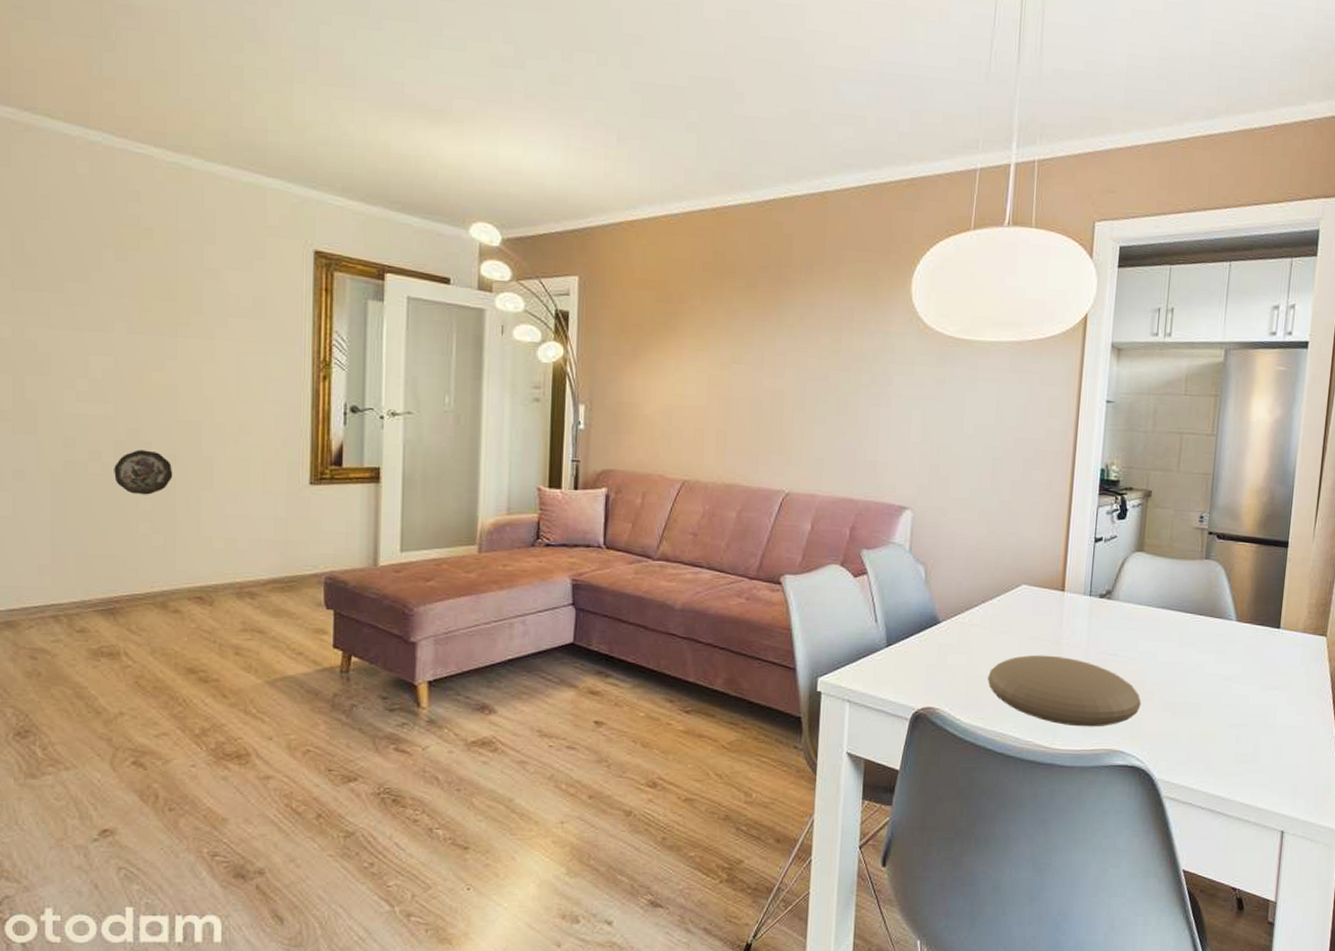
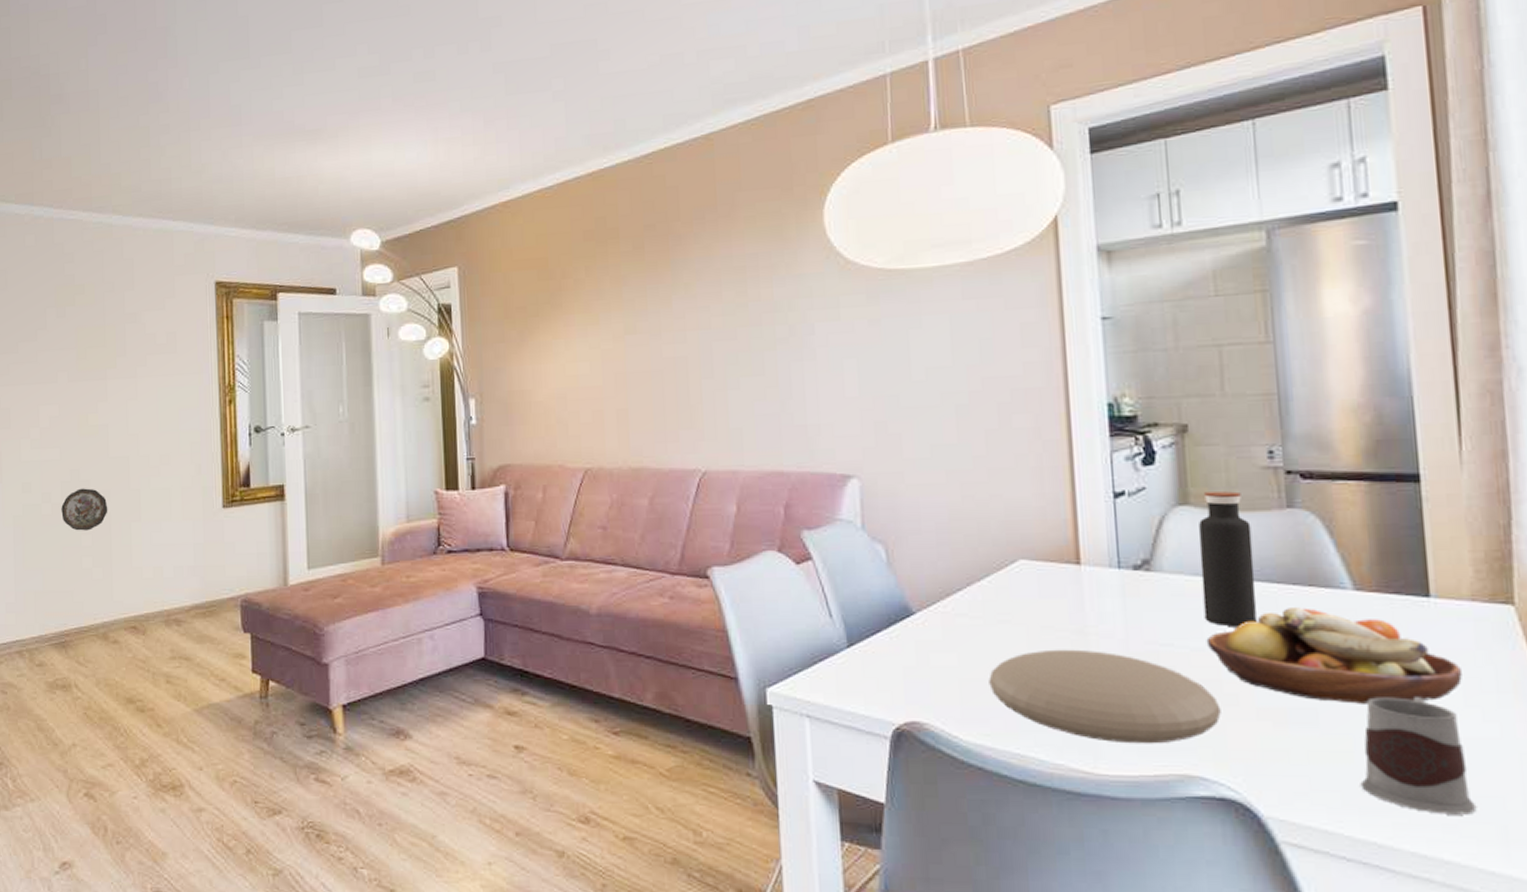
fruit bowl: none [1139,631,1289,701] -> present [1206,607,1462,704]
water bottle: none [1140,543,1181,644] -> present [1198,491,1257,627]
mug: none [1218,697,1282,777] -> present [1360,697,1477,815]

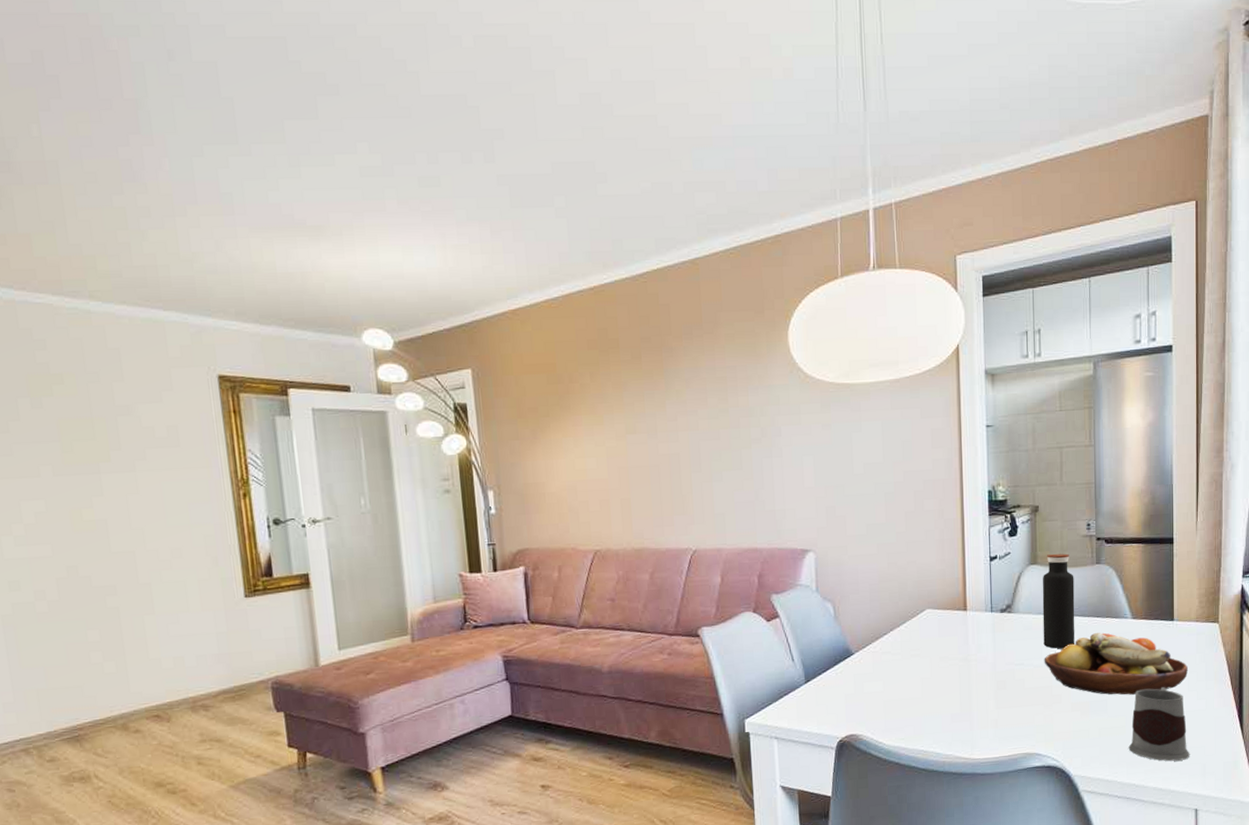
decorative plate: present [61,488,108,531] -> none [59,584,116,627]
plate: present [989,649,1221,744] -> none [904,672,1051,736]

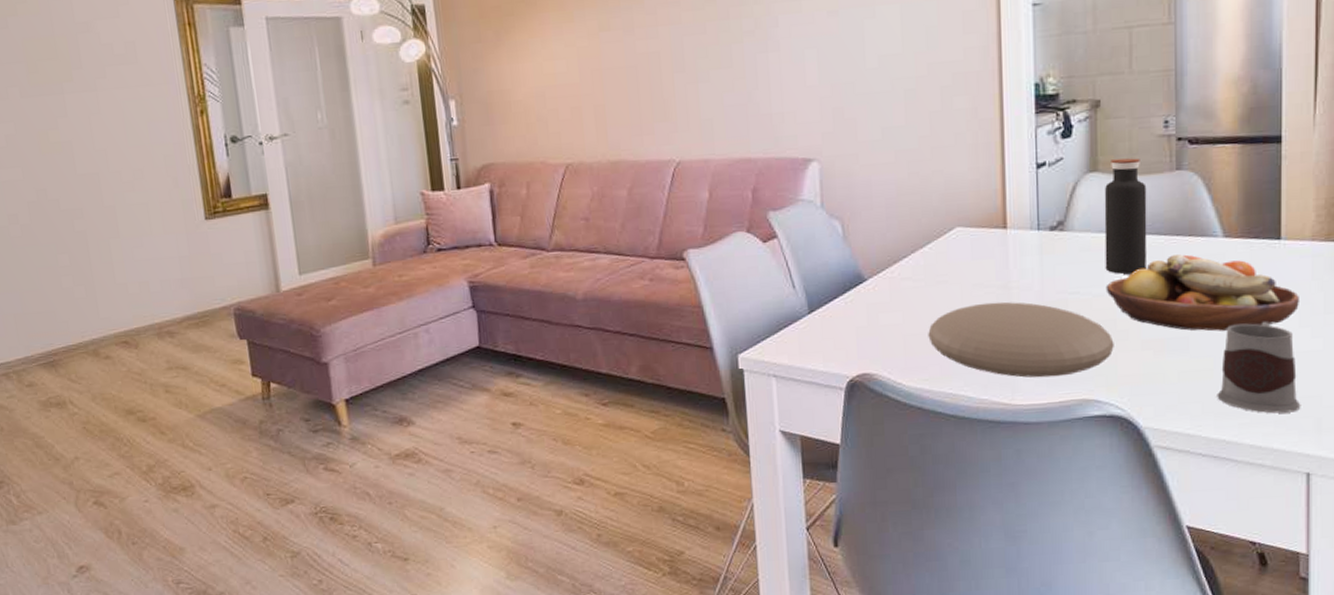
plate: none [904,672,1051,736] -> present [928,301,1114,378]

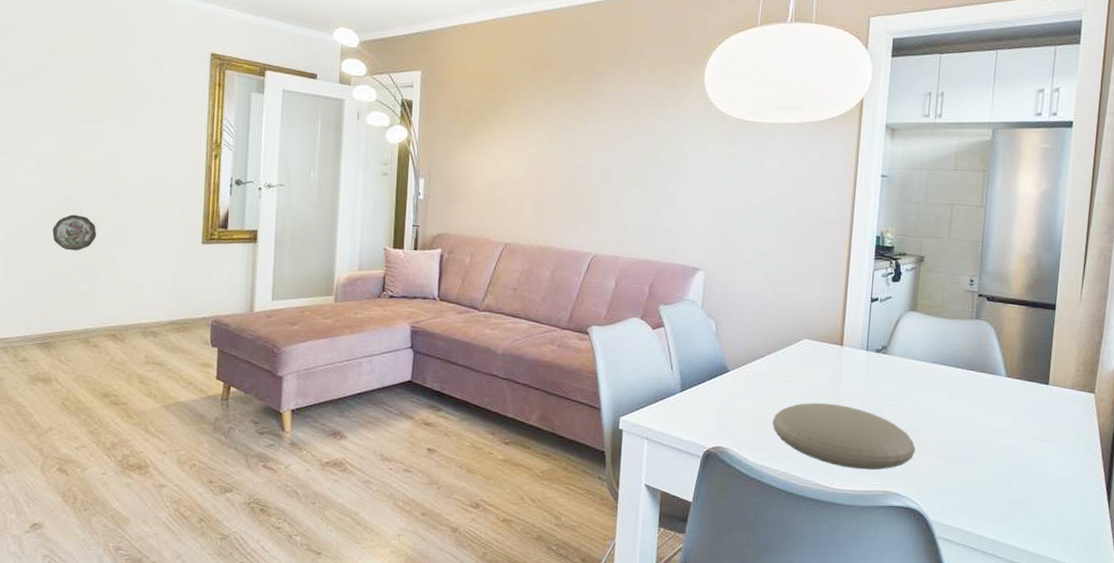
decorative plate: none [31,207,83,251] -> present [52,214,97,251]
water bottle: present [1104,158,1147,275] -> none [914,304,952,396]
fruit bowl: present [1106,254,1299,331] -> none [913,385,1059,451]
mug: present [1217,322,1301,414] -> none [989,447,1053,524]

